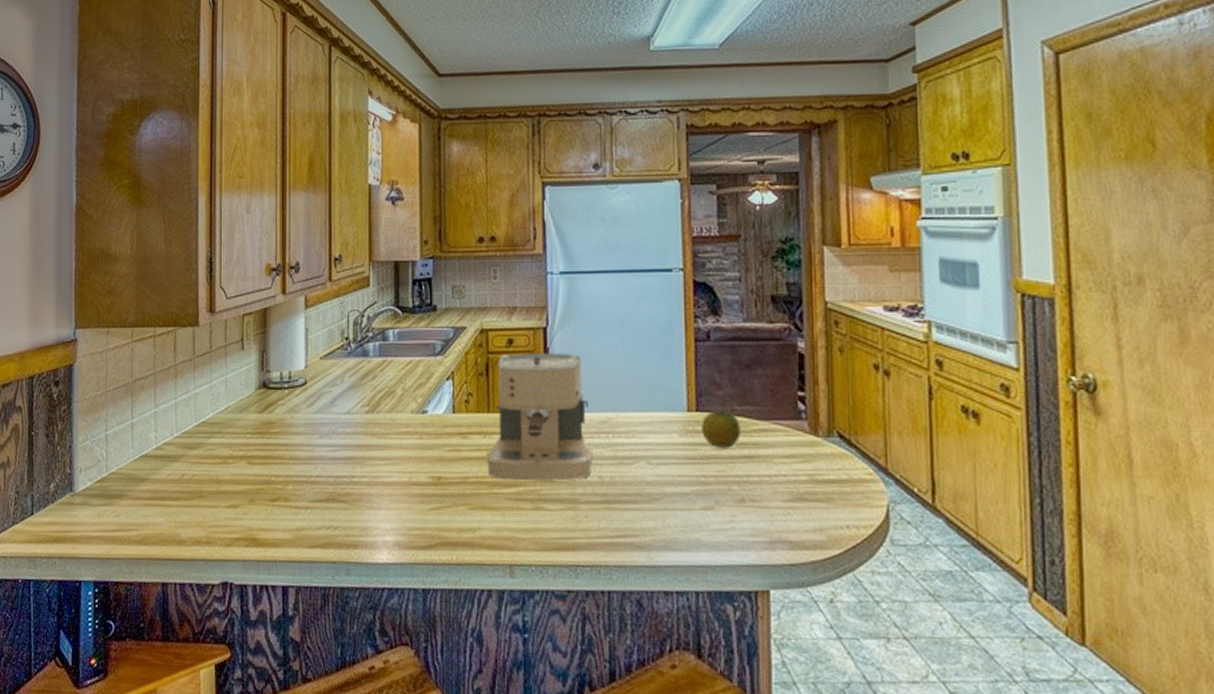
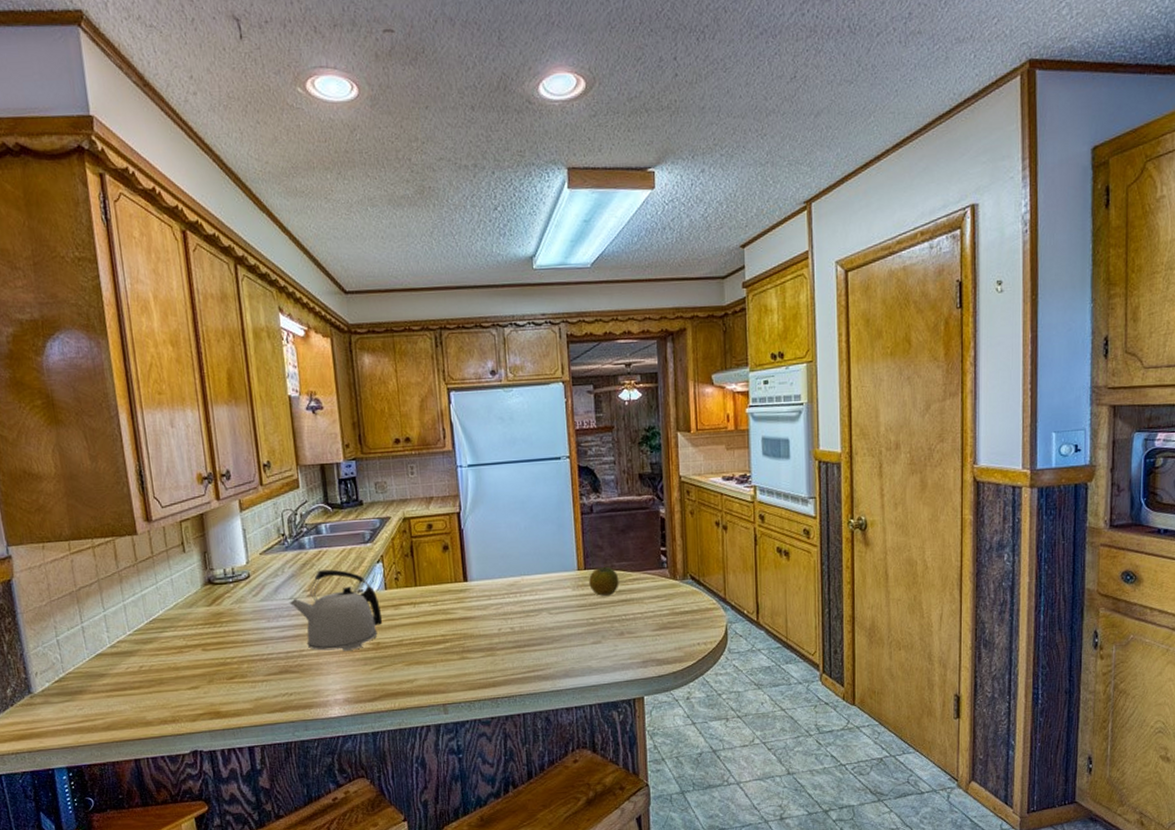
kettle: none [345,383,447,484] -> present [289,569,383,652]
coffee maker: present [486,352,593,482] -> none [417,532,505,640]

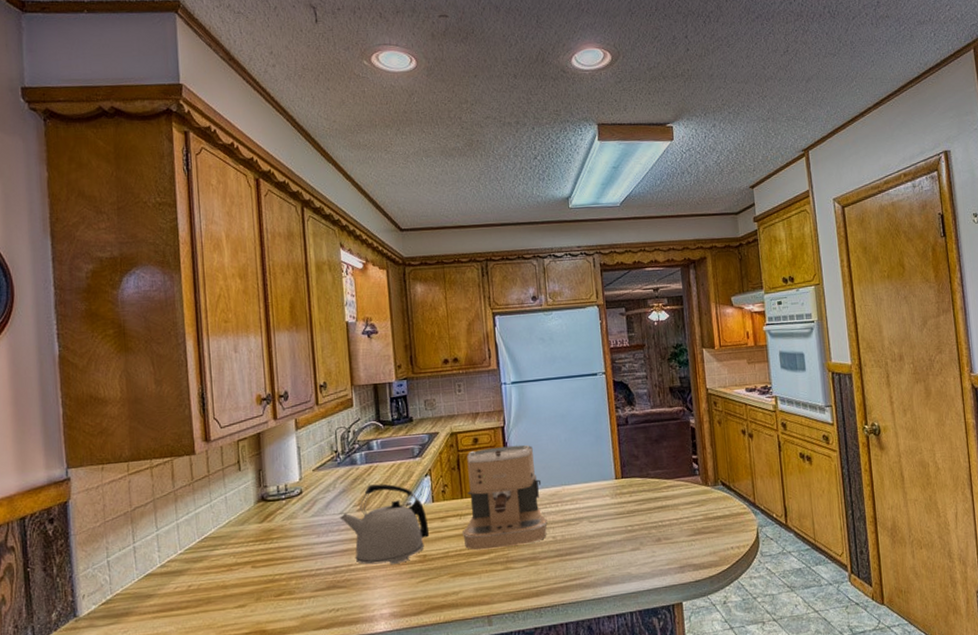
coffee maker: none [417,532,505,640] -> present [462,445,548,551]
fruit: present [589,566,619,596] -> none [626,474,655,504]

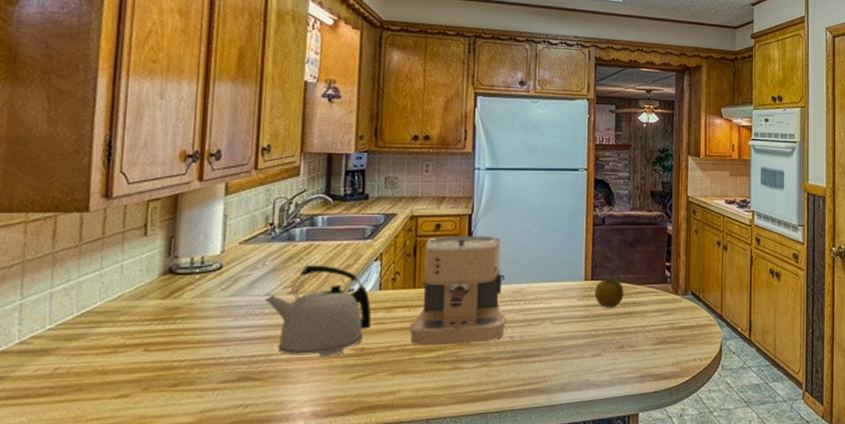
fruit: none [626,474,655,504] -> present [595,278,624,308]

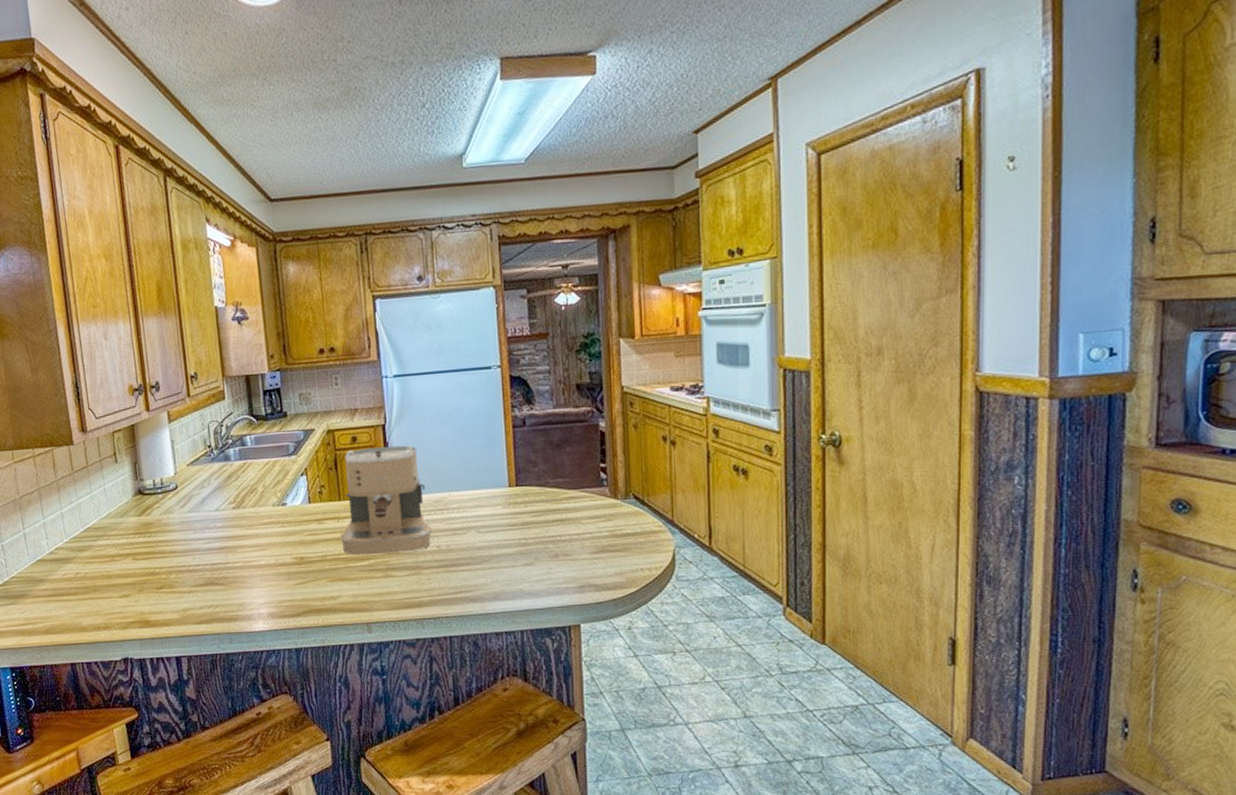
kettle: present [264,265,372,358] -> none [214,482,307,566]
fruit: present [595,278,624,308] -> none [521,483,554,515]

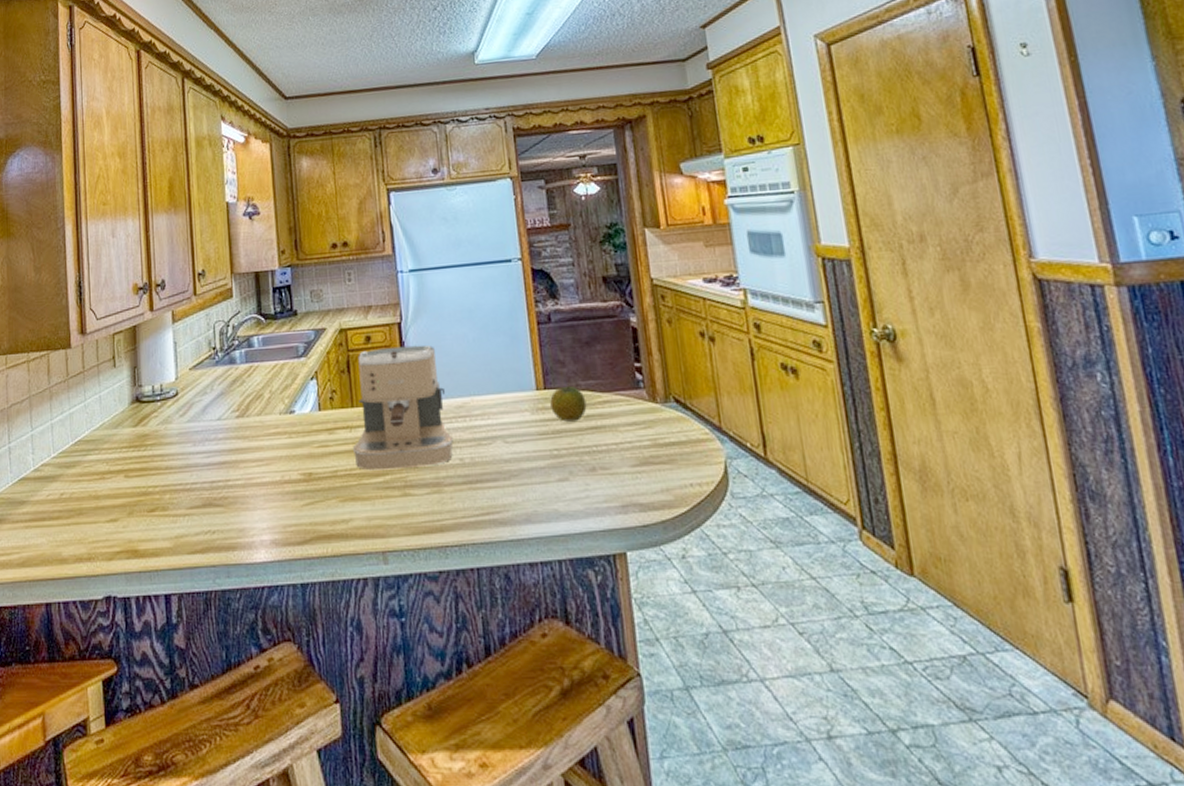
fruit: none [521,483,554,515] -> present [550,385,587,422]

